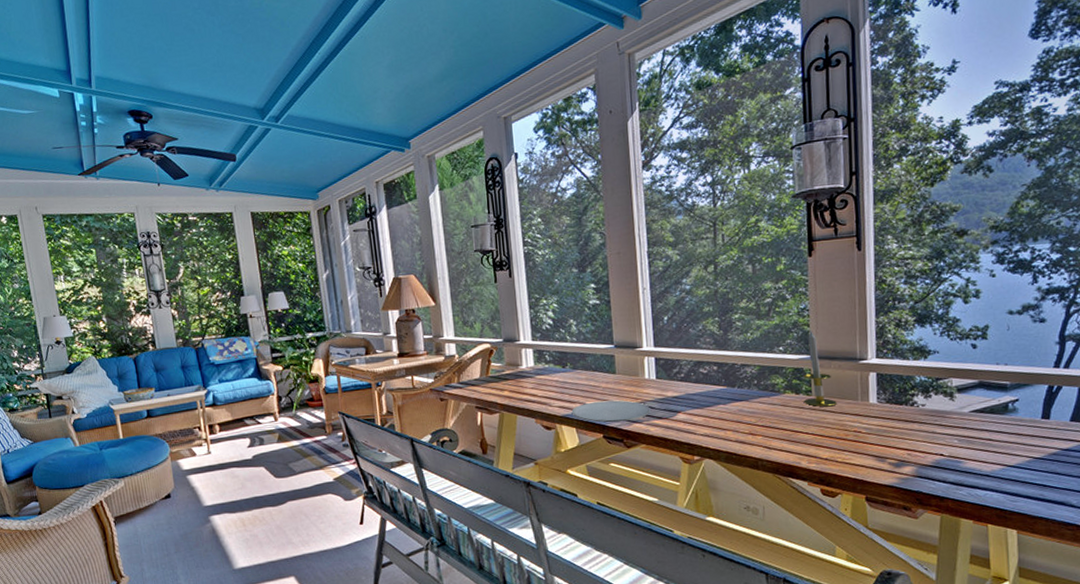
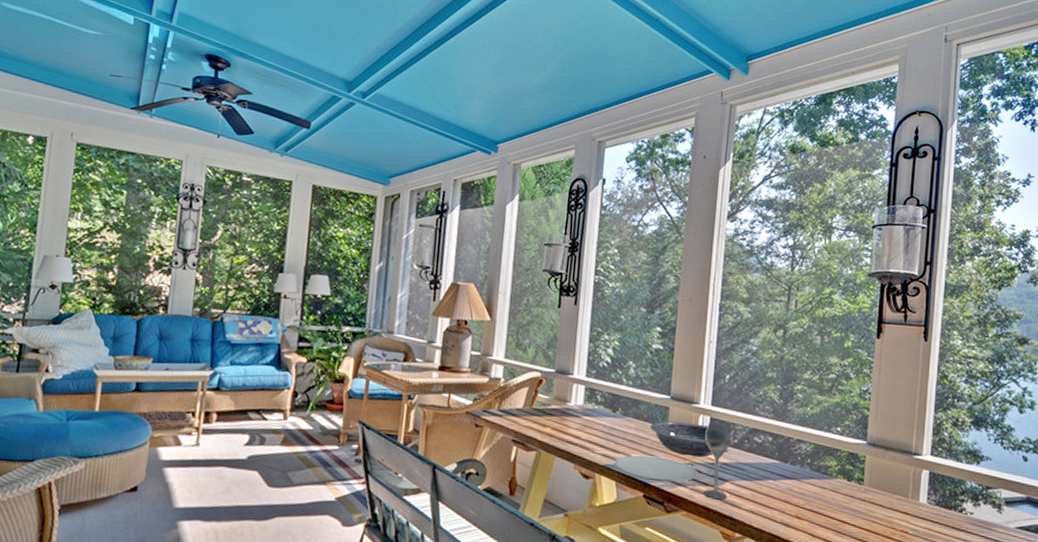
bowl: none [599,365,680,396] -> present [649,421,734,458]
wineglass: none [651,360,683,429] -> present [704,421,731,499]
candle: present [803,330,837,407] -> none [854,414,887,500]

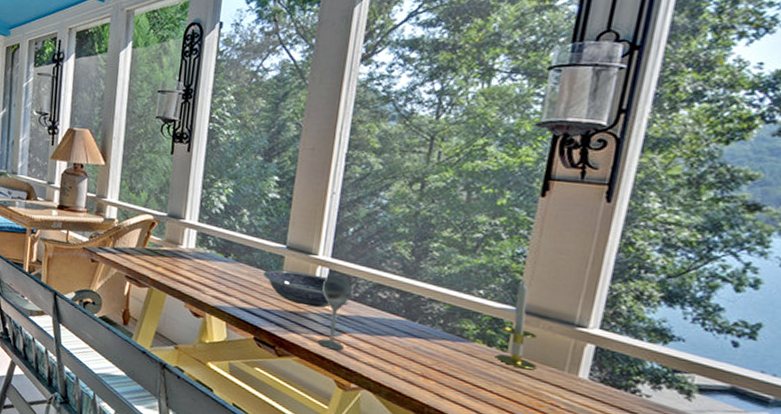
plate: present [614,454,697,483] -> none [224,299,312,330]
candle: none [854,414,887,500] -> present [495,279,537,370]

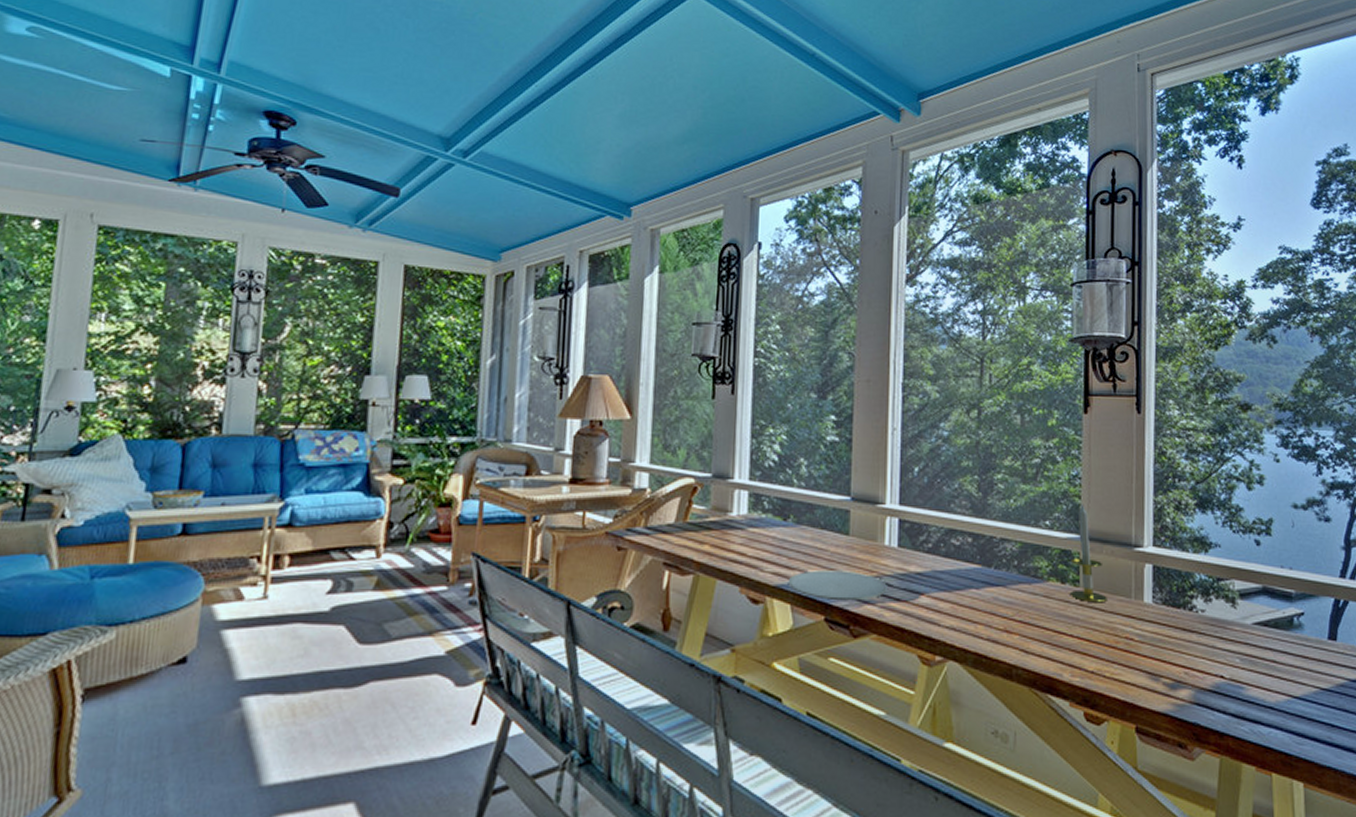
plate: none [224,299,312,330] -> present [788,570,887,601]
bowl: present [262,269,355,308] -> none [828,527,927,568]
wineglass: present [318,273,352,350] -> none [893,523,925,616]

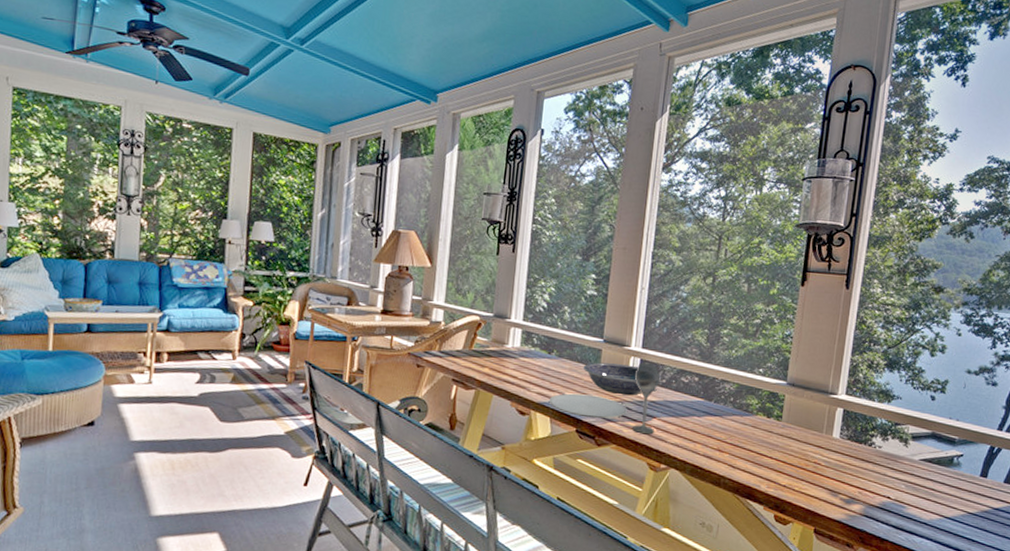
bowl: none [828,527,927,568] -> present [583,362,662,396]
wineglass: none [893,523,925,616] -> present [633,362,660,434]
candle: present [1069,503,1107,603] -> none [773,357,803,435]

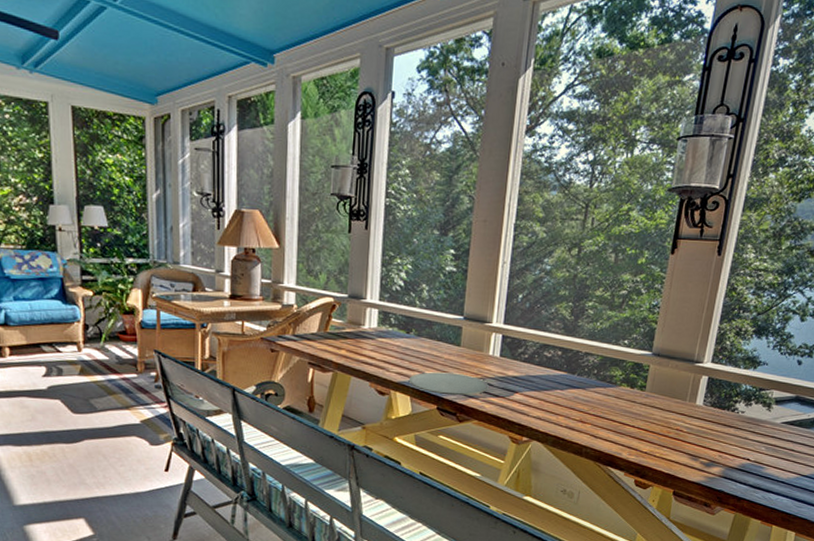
bowl: present [583,362,662,396] -> none [443,340,525,372]
wineglass: present [633,362,660,434] -> none [494,338,522,408]

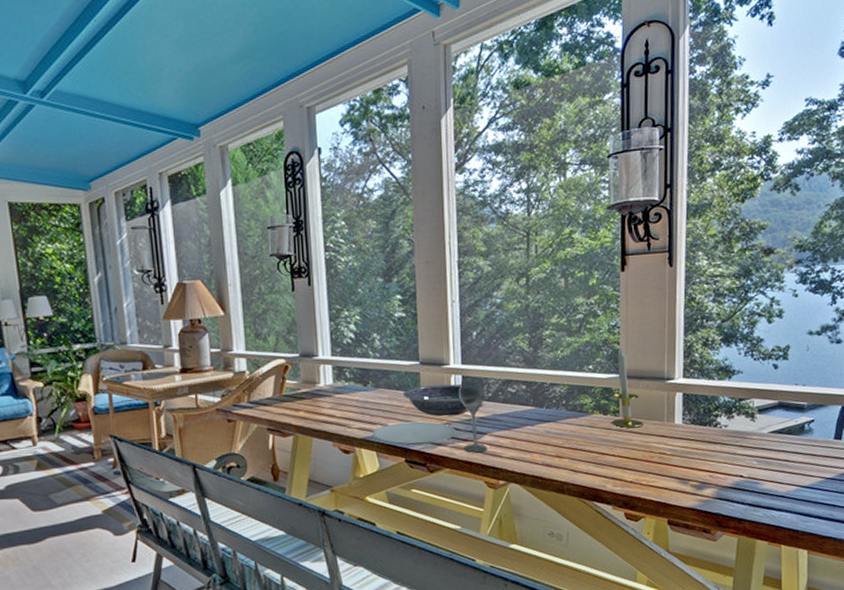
bowl: none [443,340,525,372] -> present [402,384,487,417]
wineglass: none [494,338,522,408] -> present [458,378,489,452]
candle: none [636,327,667,404] -> present [611,348,643,428]

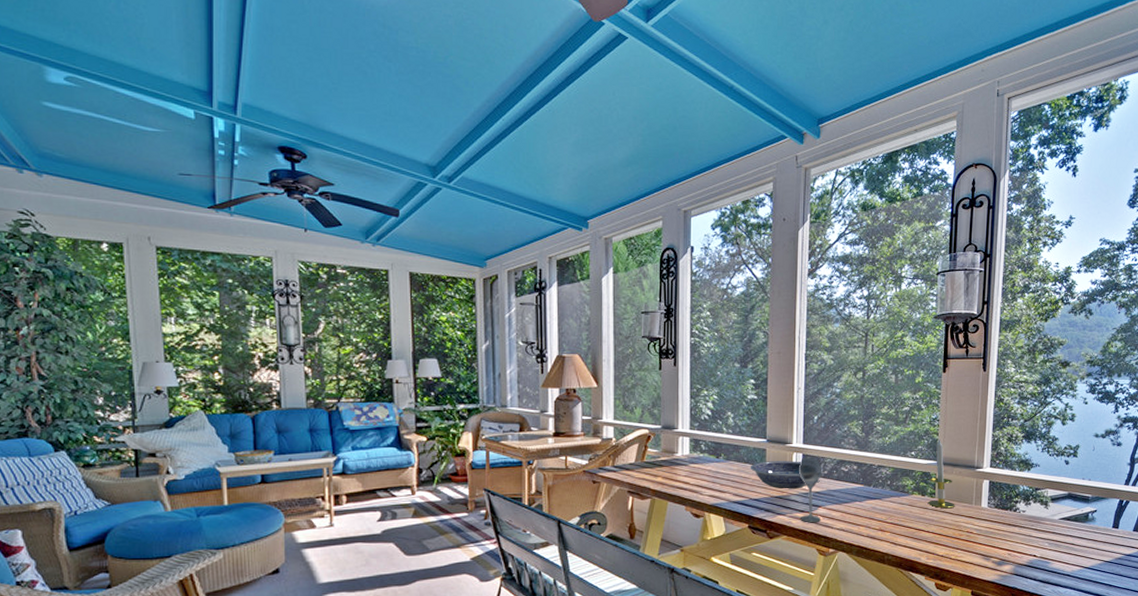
plate: present [372,421,456,446] -> none [721,492,794,514]

